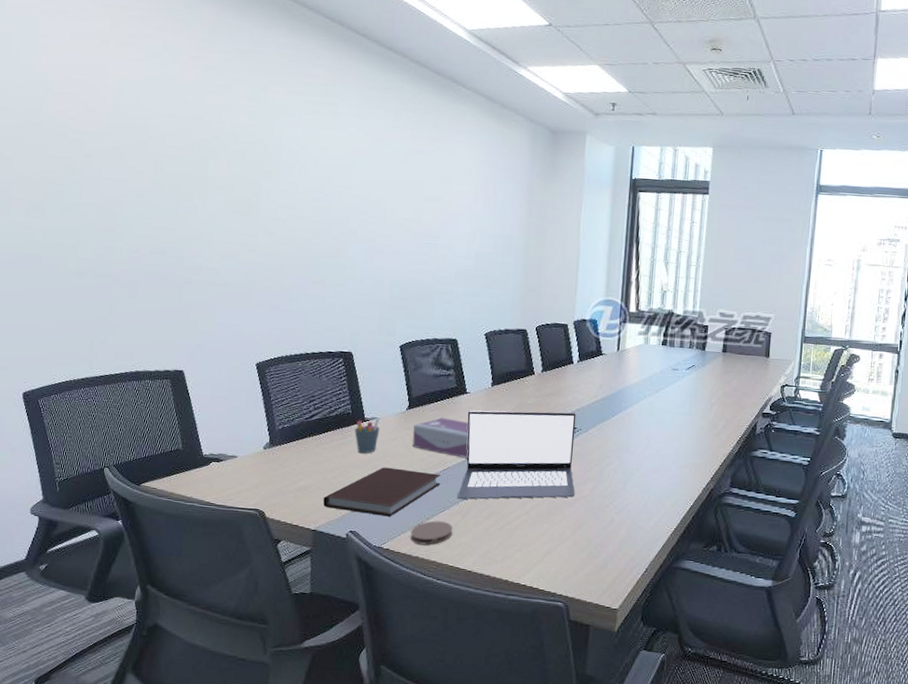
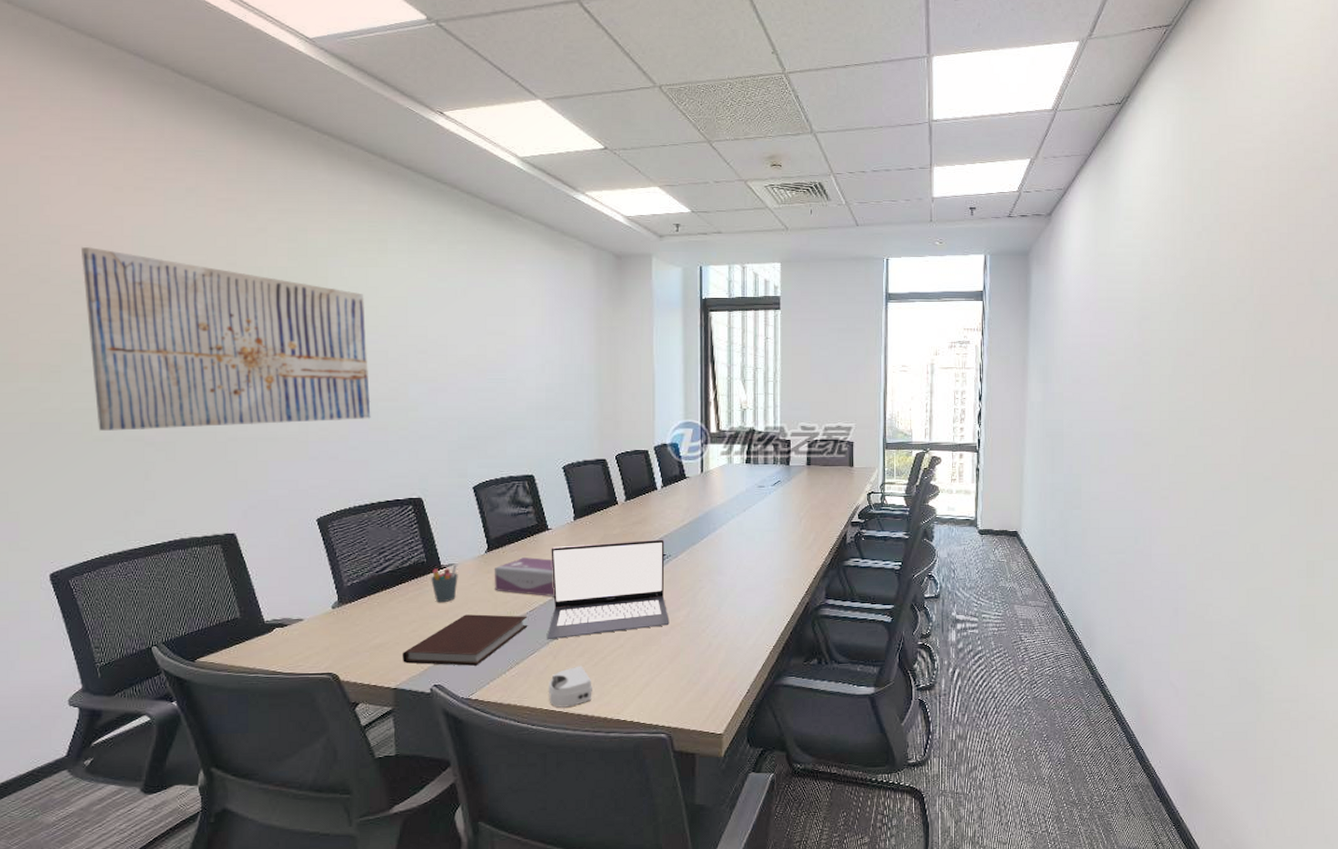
wall art: none [69,95,314,273] -> present [80,247,371,431]
coaster: present [410,520,453,545] -> none [500,664,545,691]
computer mouse: none [454,527,497,566] -> present [548,665,592,708]

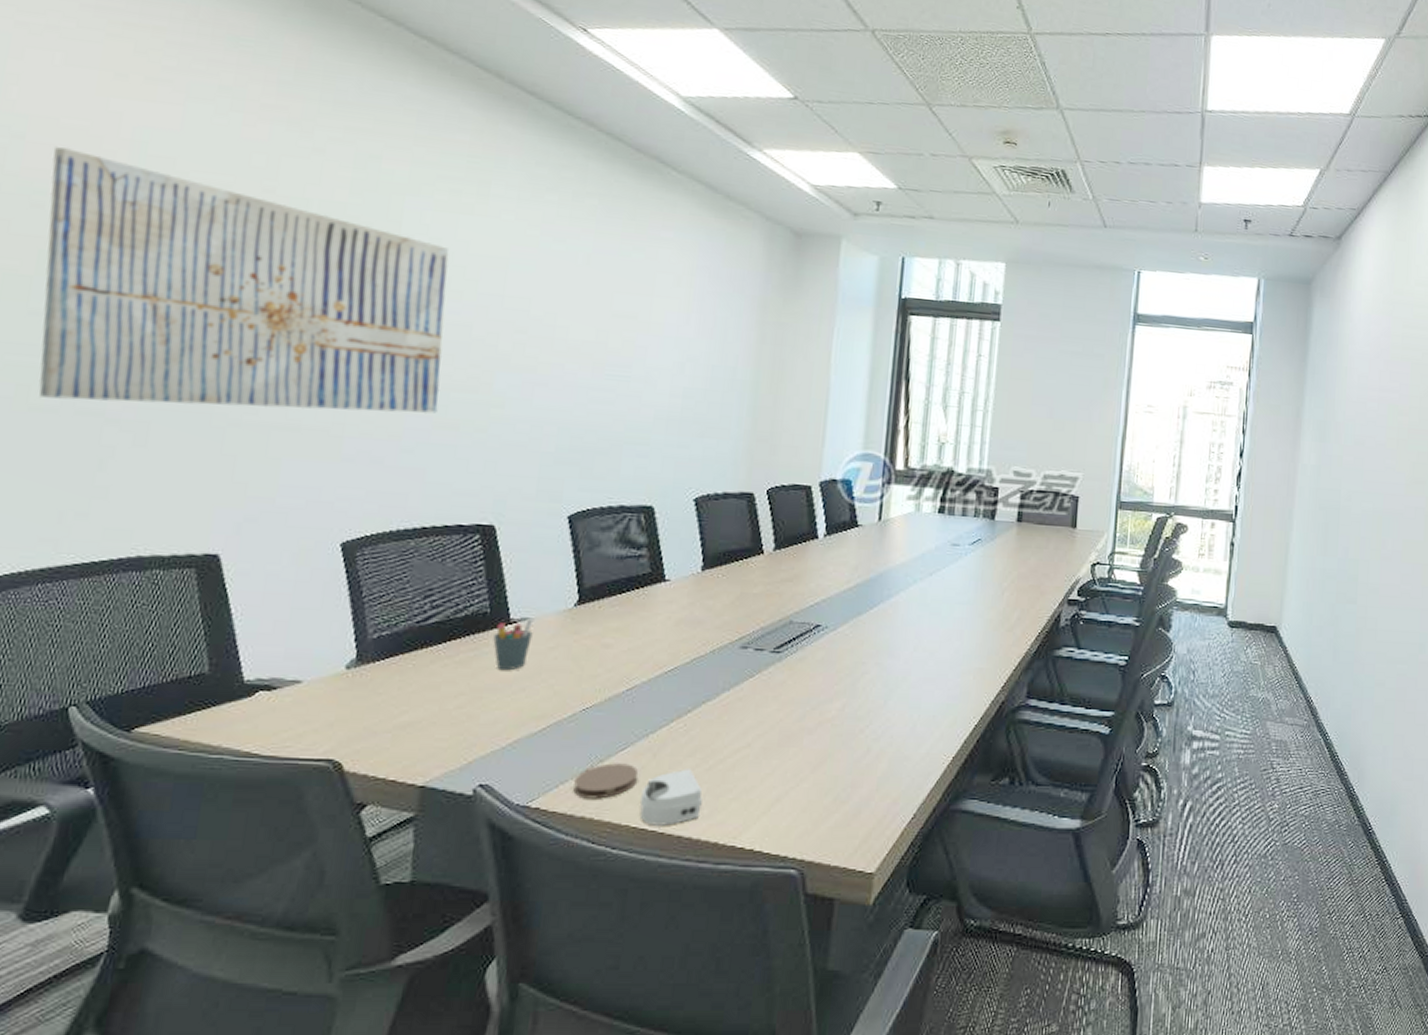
notebook: present [403,614,528,666] -> none [438,689,624,761]
tissue box: present [494,557,555,596] -> none [582,616,667,671]
coaster: none [500,664,545,691] -> present [573,763,639,799]
laptop: present [547,539,670,640] -> none [647,604,821,731]

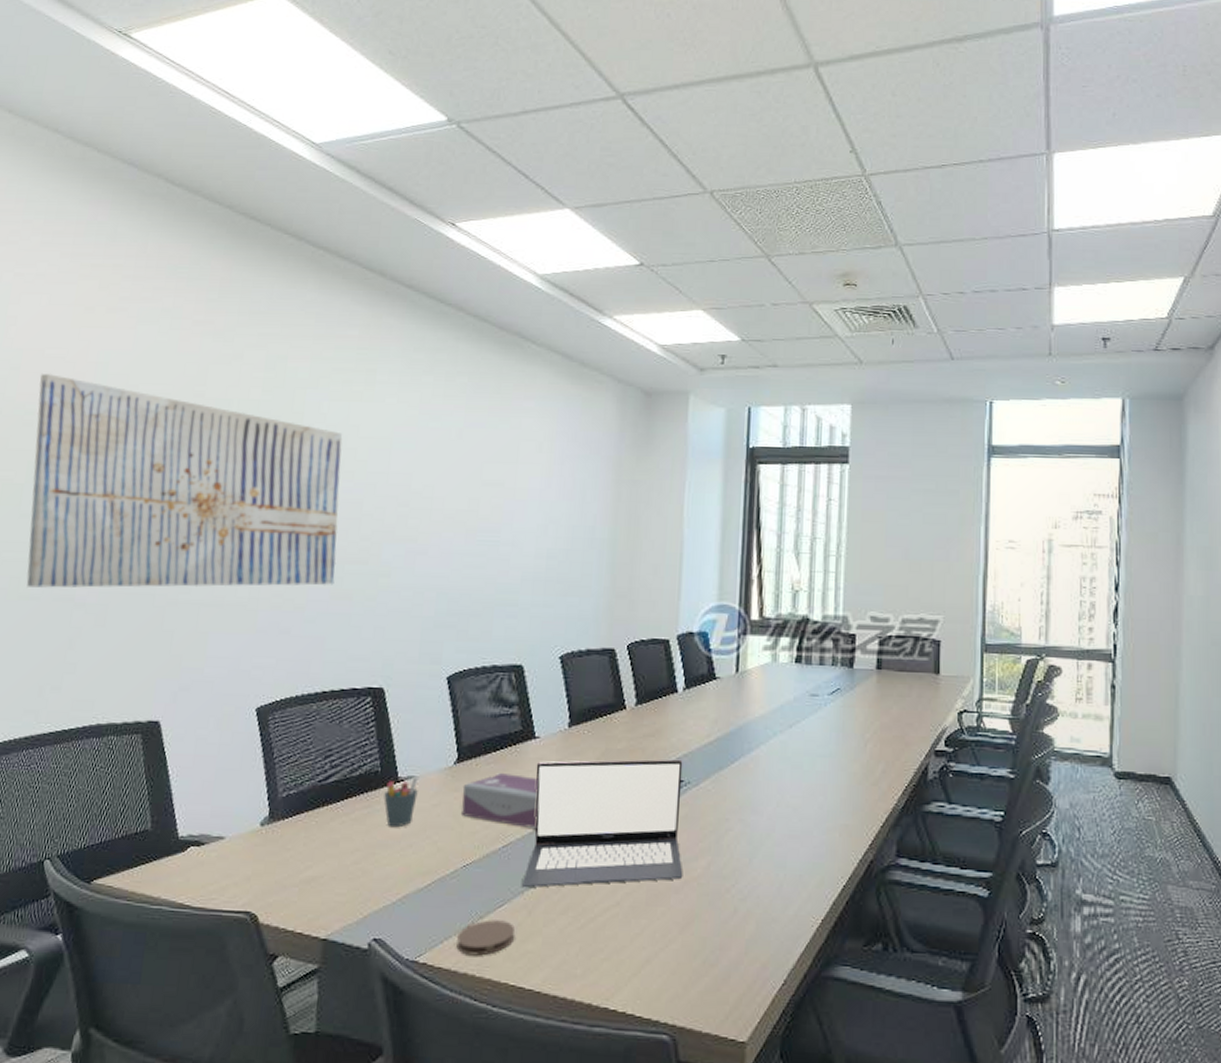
tissue box: none [582,616,667,671] -> present [462,773,538,828]
computer mouse: present [639,769,703,826] -> none [517,927,576,985]
laptop: none [647,604,821,731] -> present [522,759,683,888]

